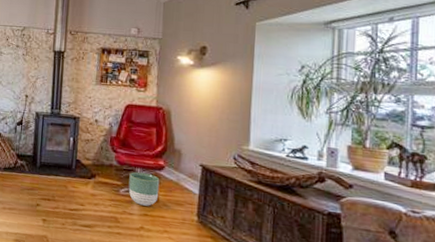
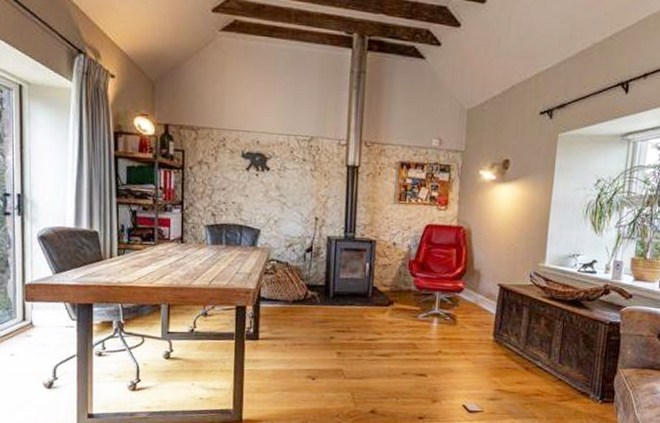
planter: present [128,172,160,206] -> none [427,295,459,330]

